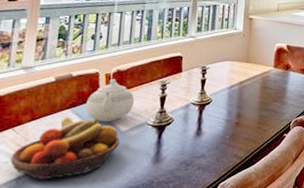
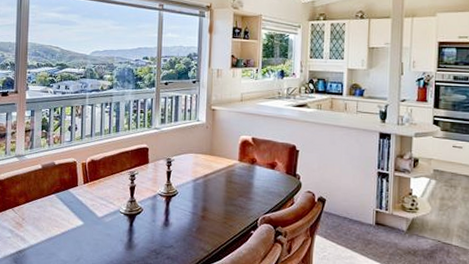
fruit bowl: present [10,116,120,180] -> none [13,200,97,256]
teapot: present [85,79,135,122] -> none [67,168,108,208]

